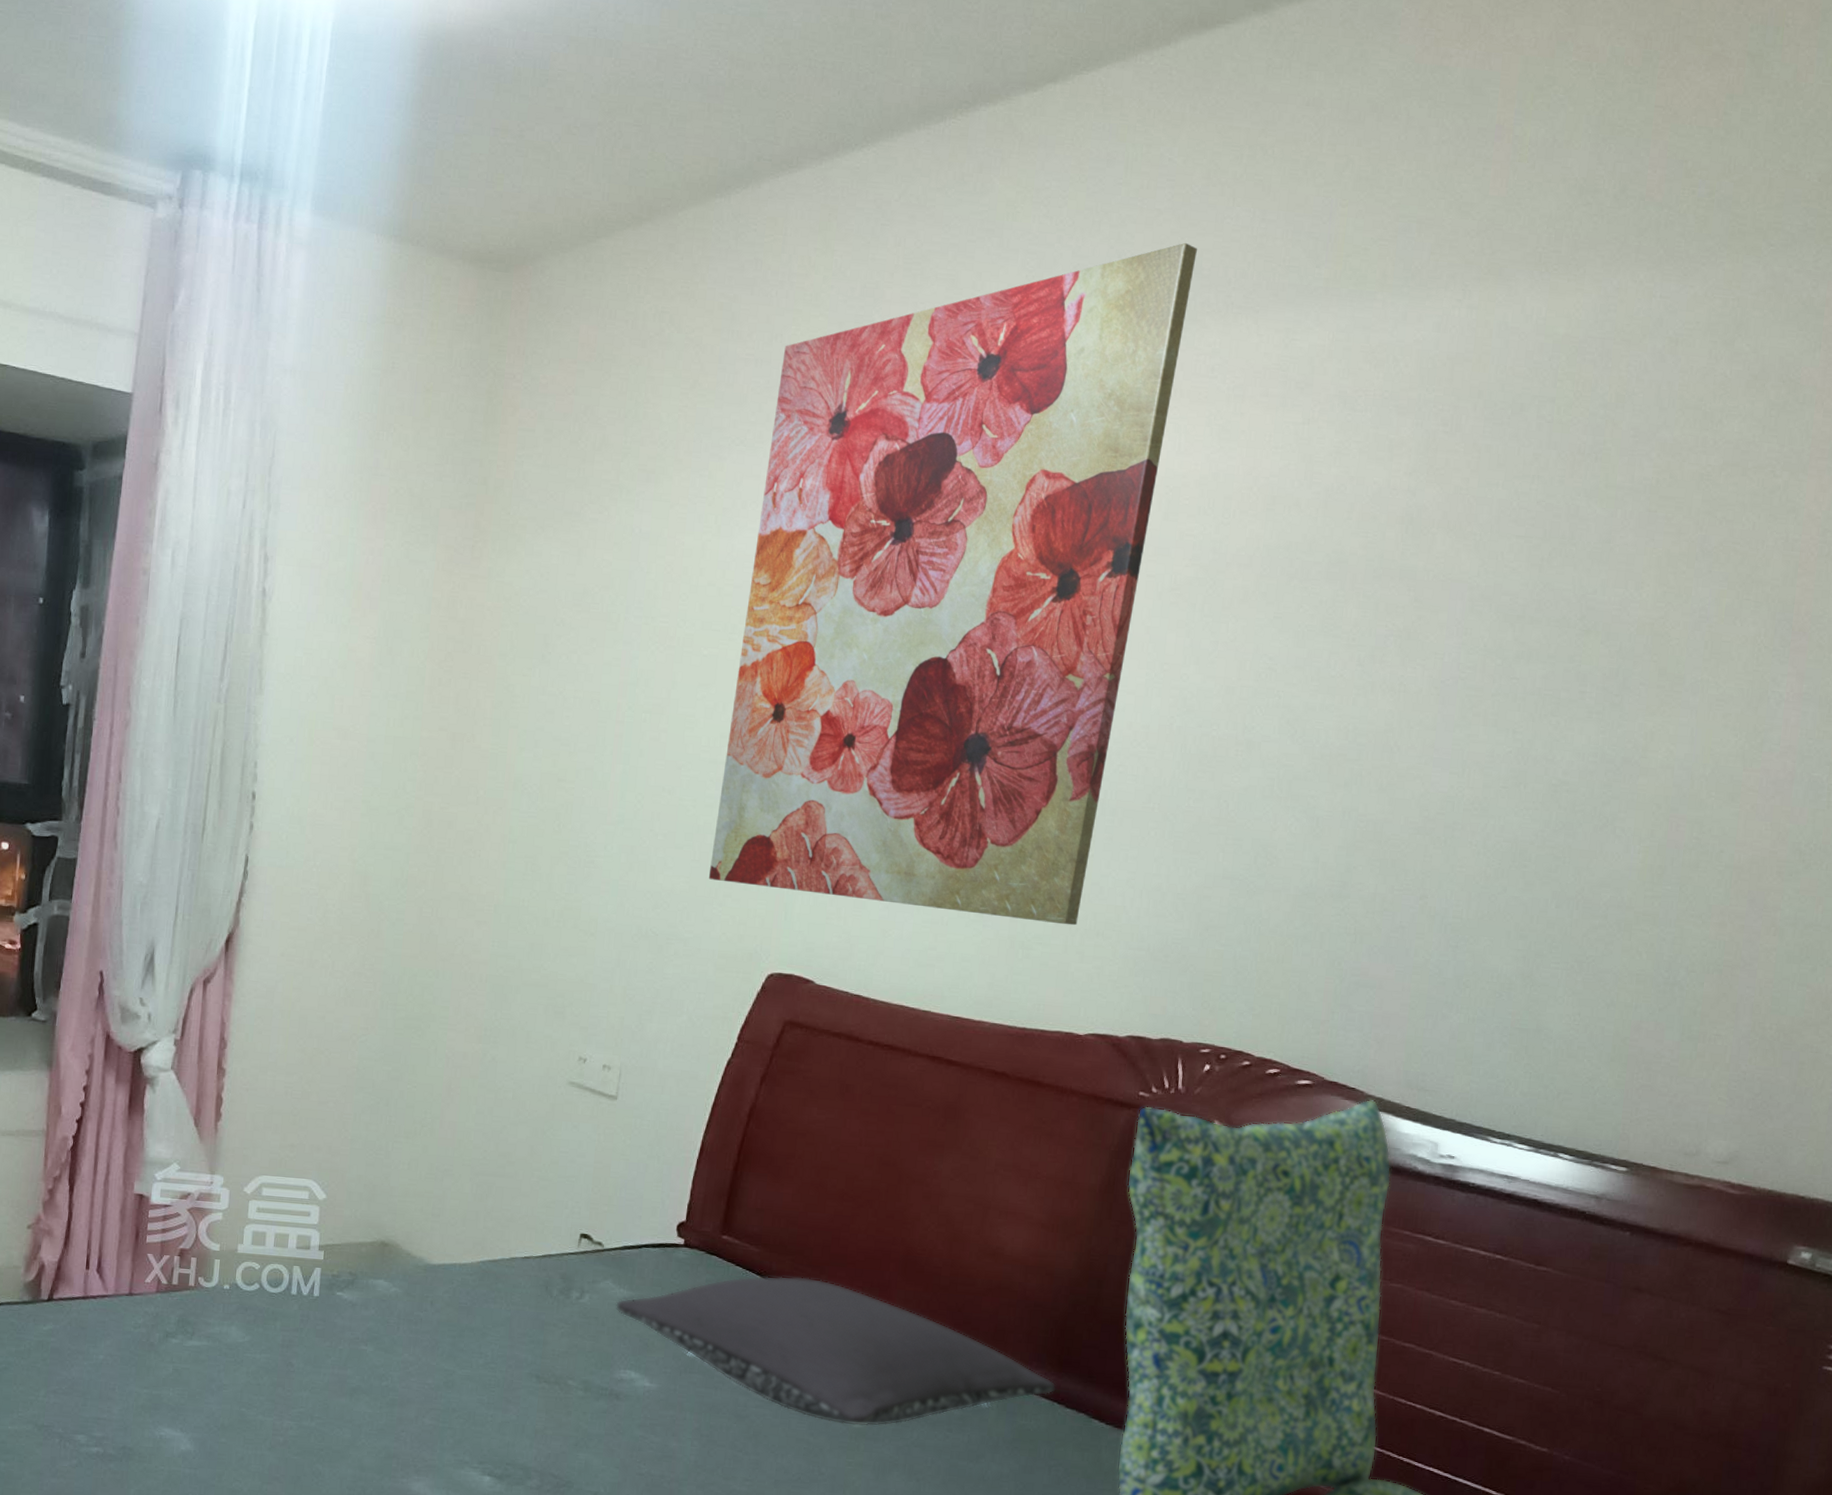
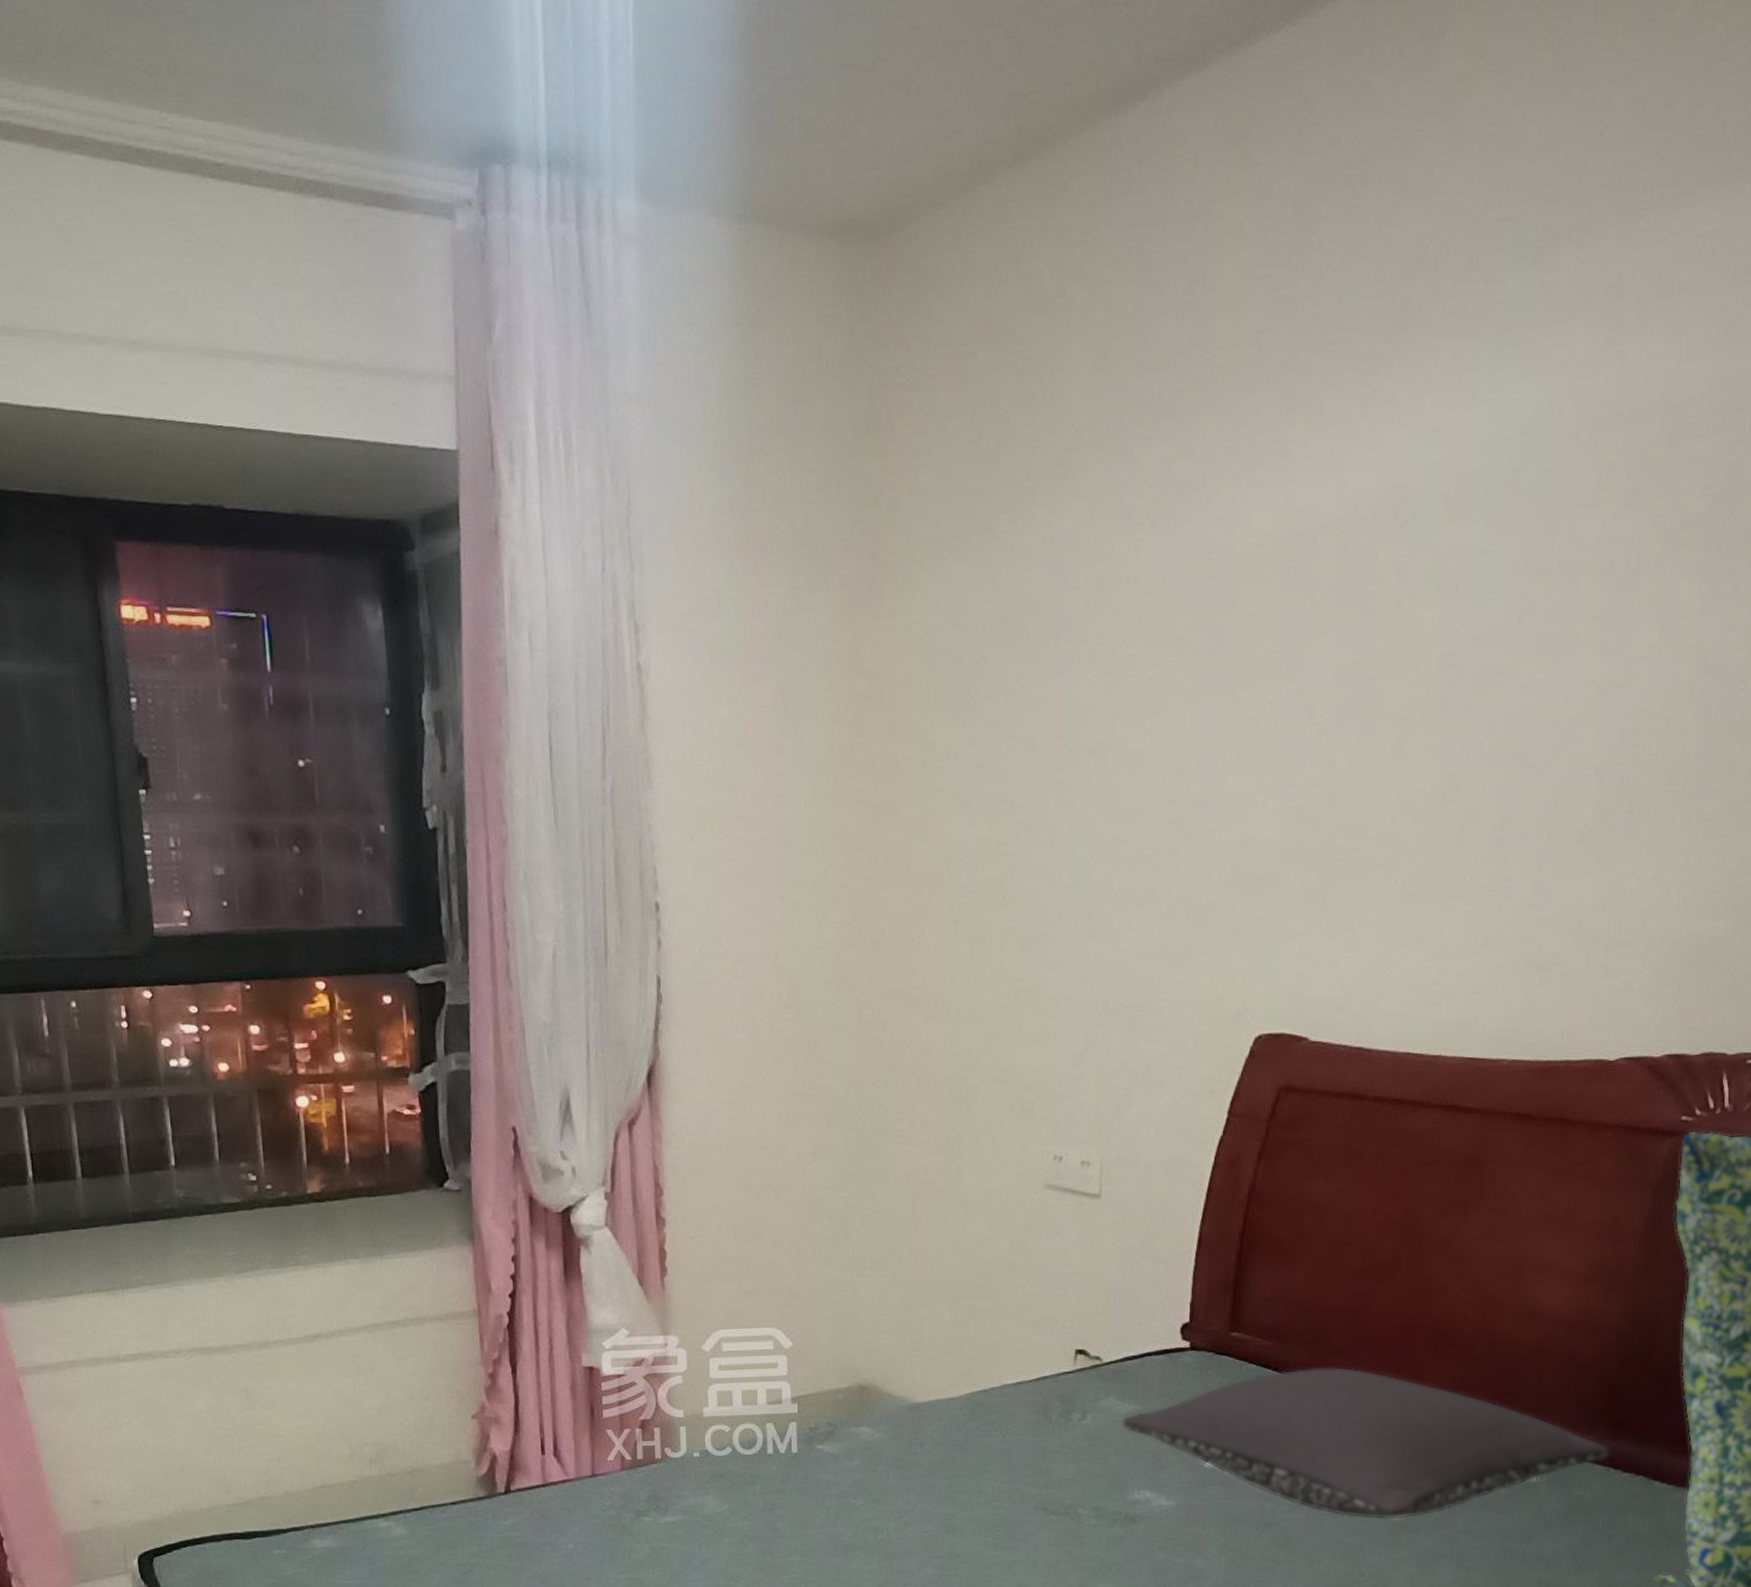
wall art: present [708,242,1197,926] -> none [1178,97,1687,938]

